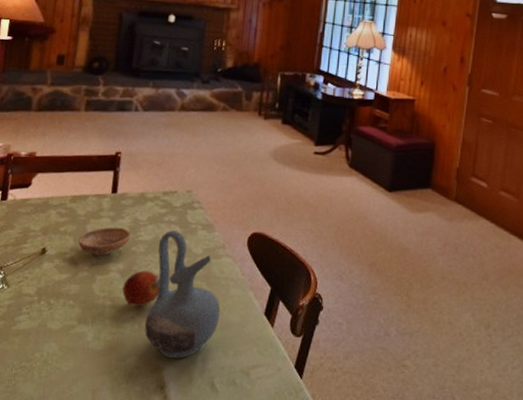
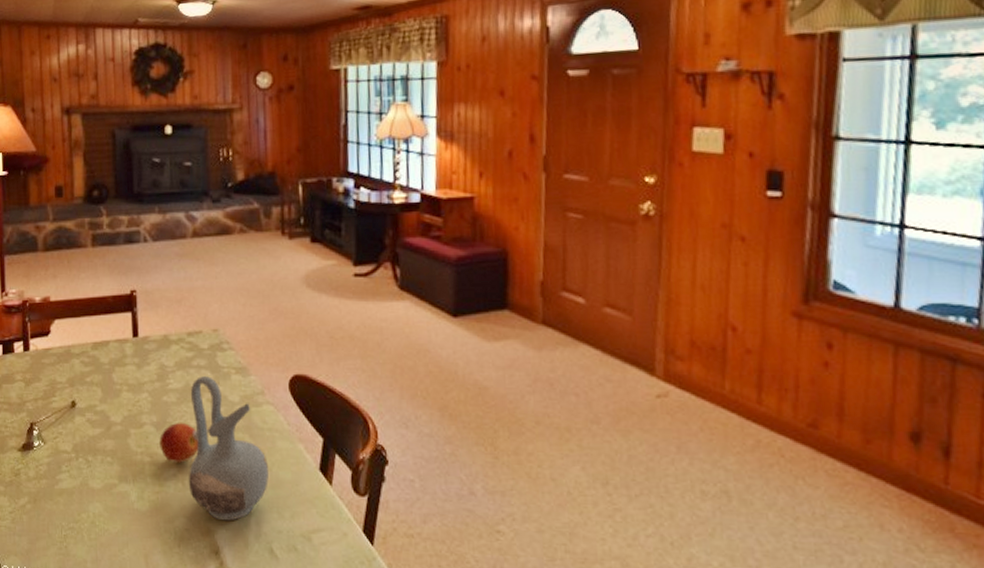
bowl: present [78,227,131,256] -> none [107,375,160,408]

